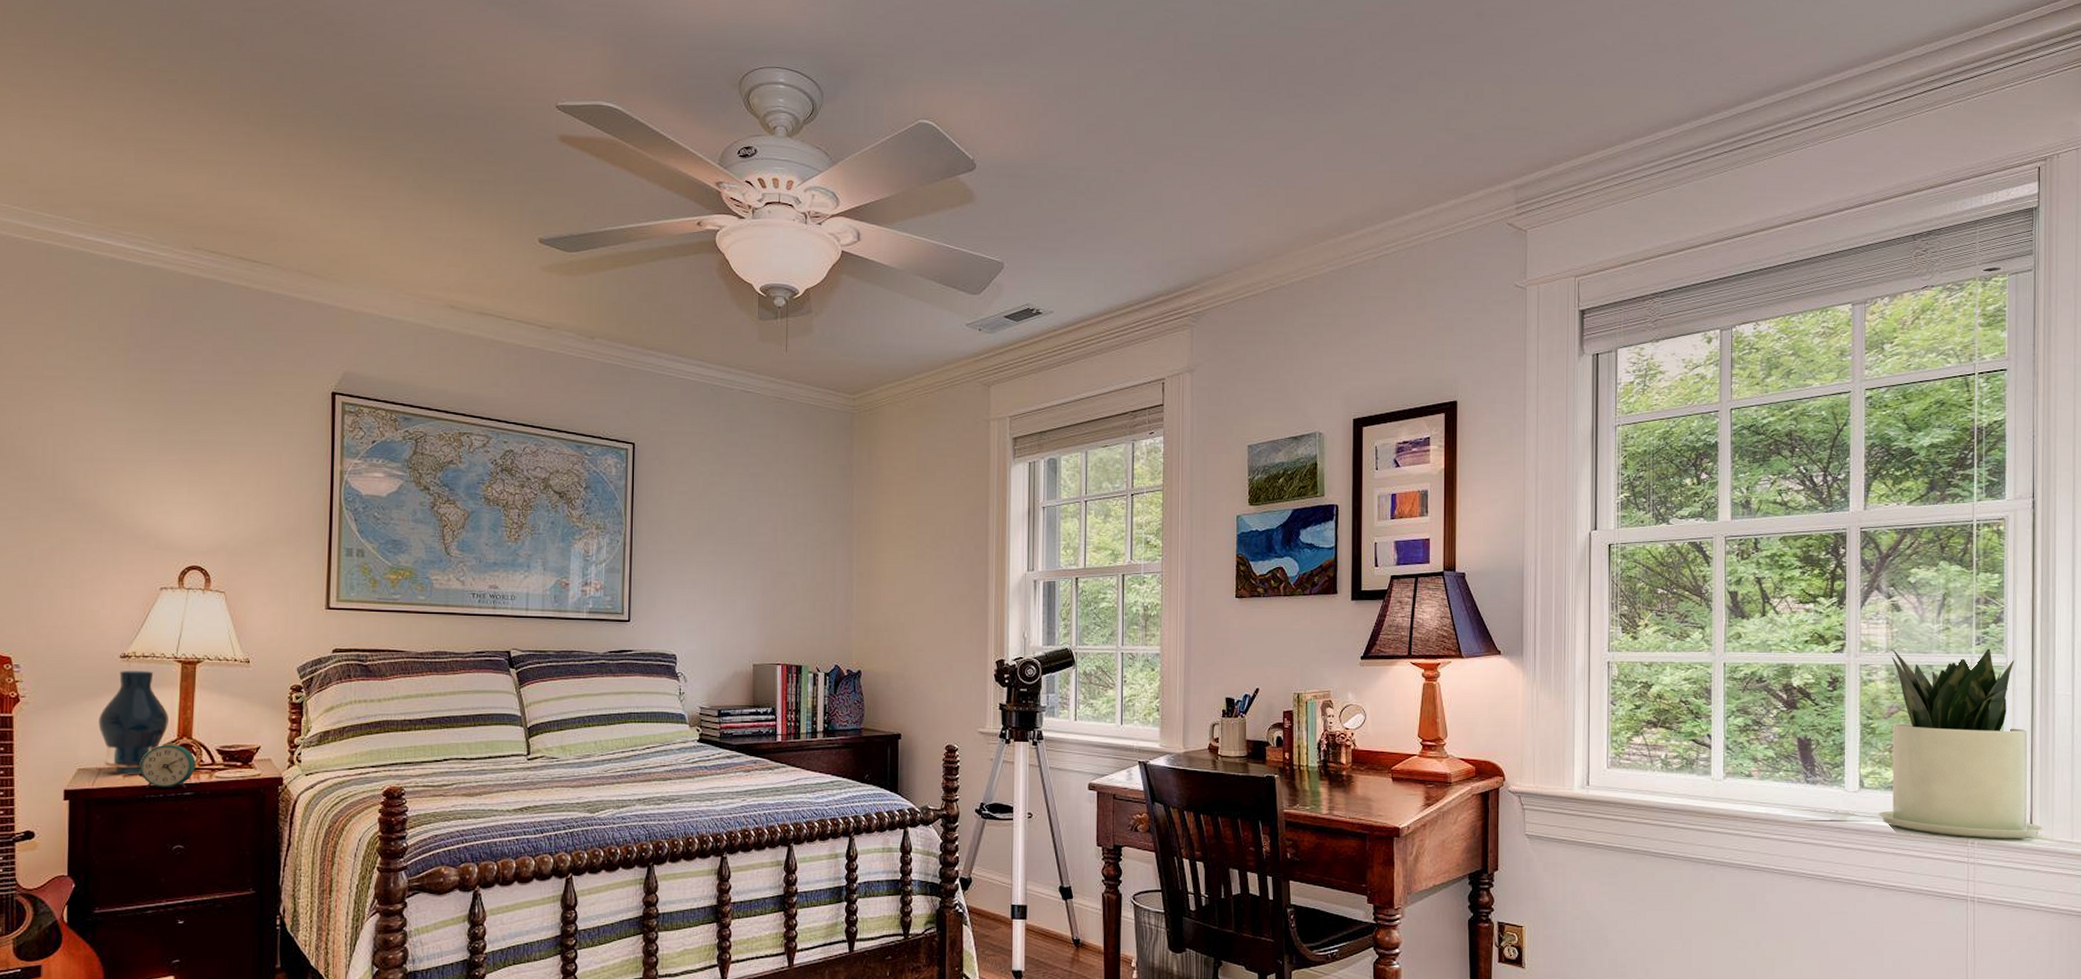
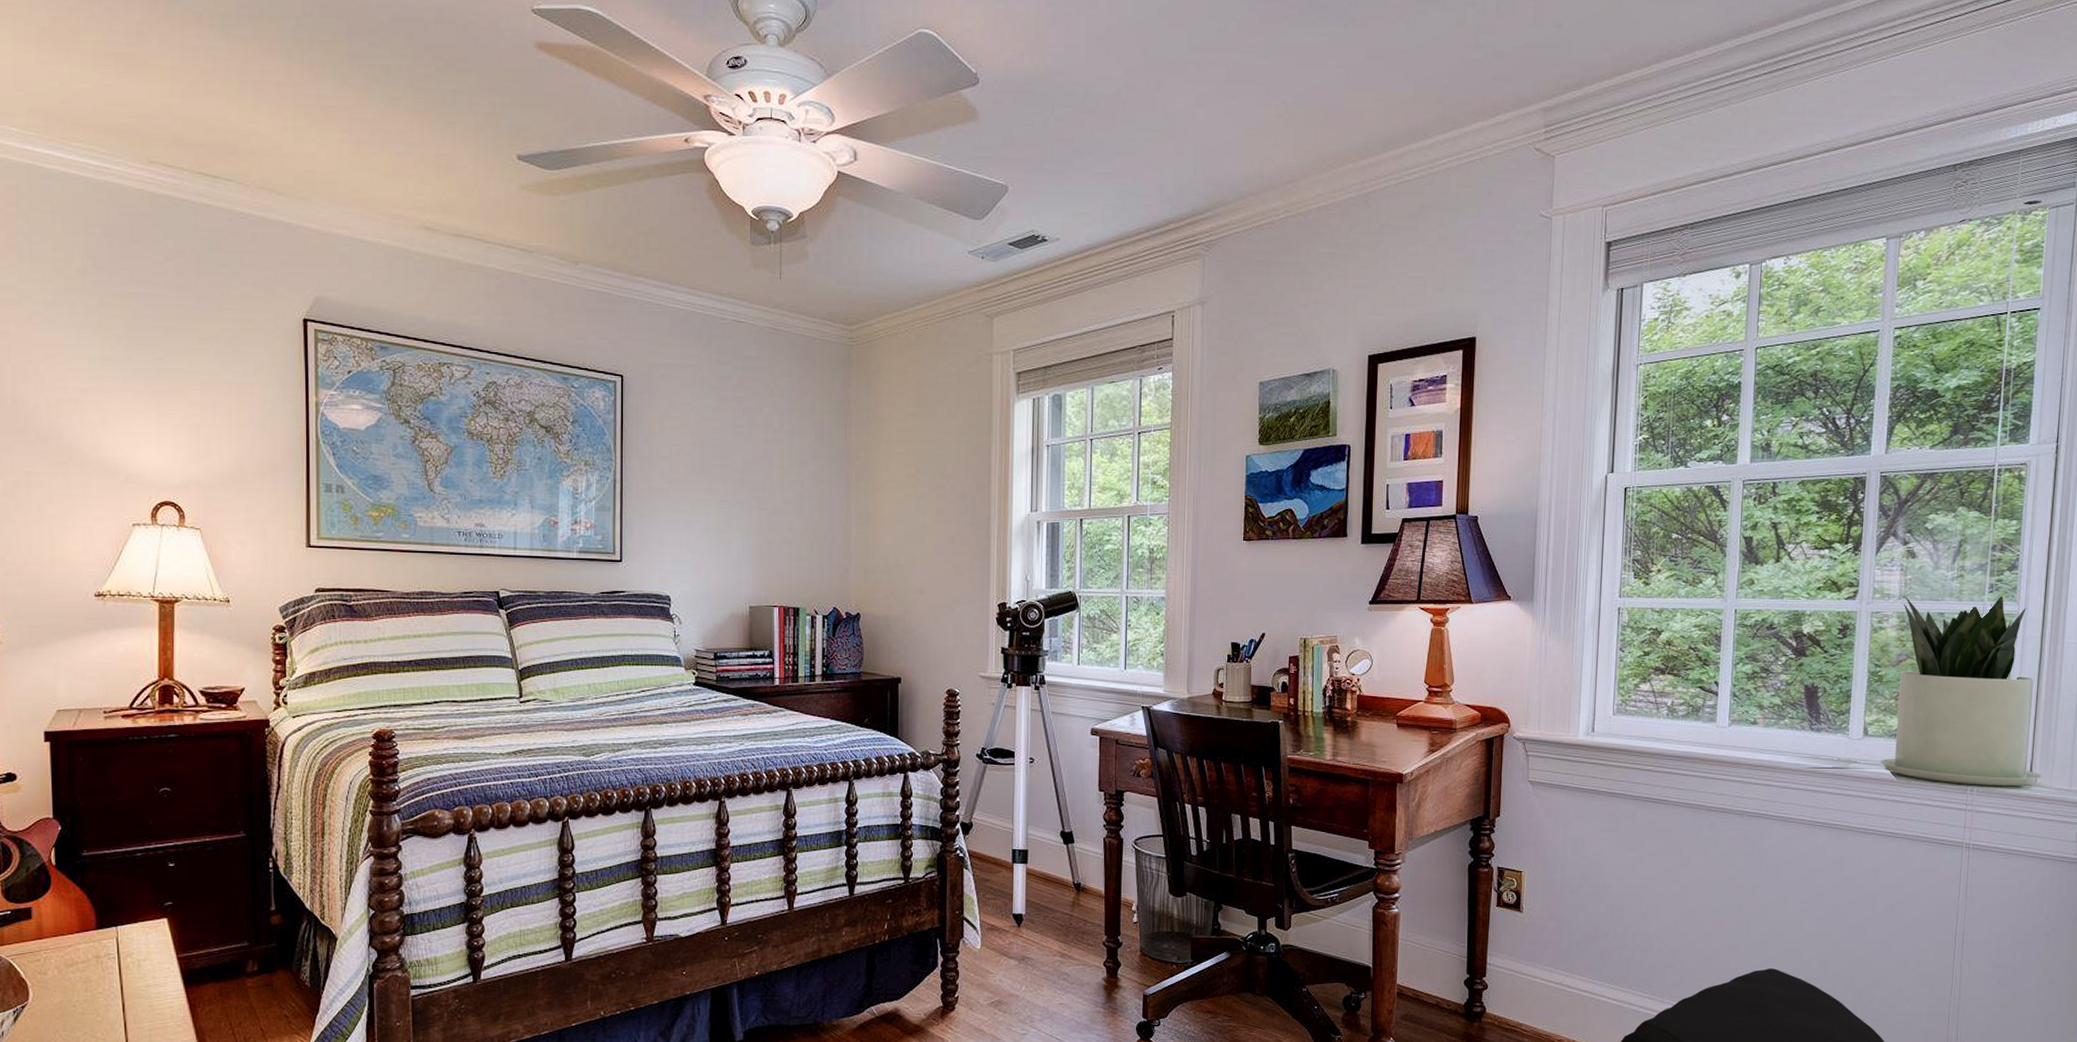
vase: present [98,671,168,775] -> none [76,610,148,717]
alarm clock: present [139,741,196,788] -> none [121,682,179,730]

